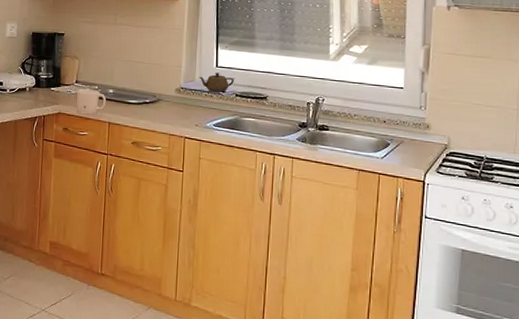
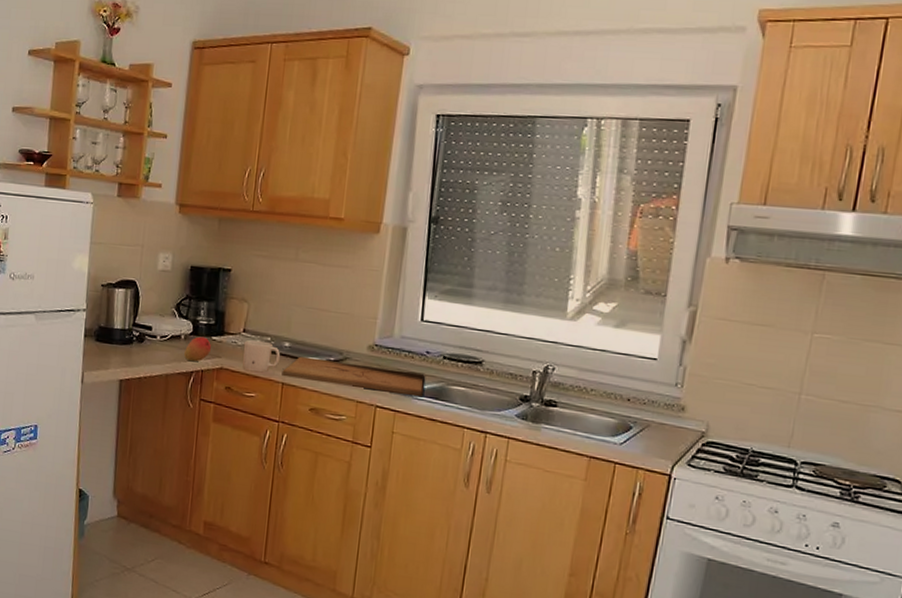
fruit: none [29,88,50,109] -> present [184,336,211,362]
cutting board: none [108,100,223,128] -> present [281,356,425,398]
teapot: present [198,72,234,92] -> none [397,328,442,353]

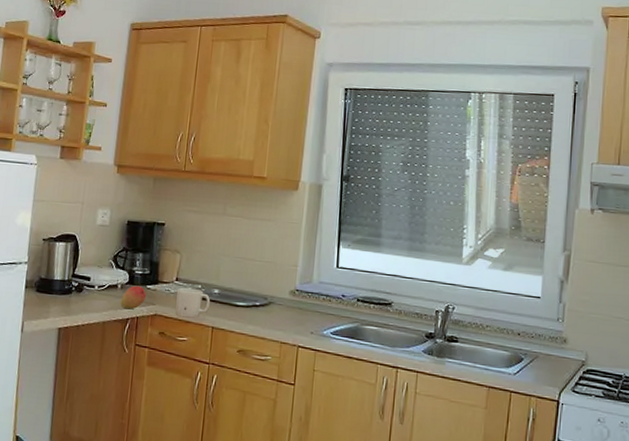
cutting board: present [281,356,425,398] -> none [211,302,342,337]

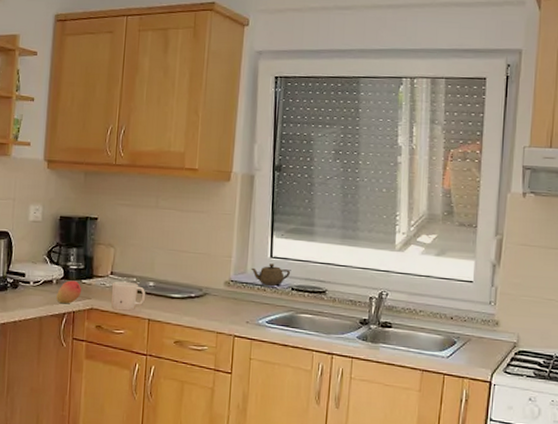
teapot: none [316,274,356,297] -> present [250,263,290,286]

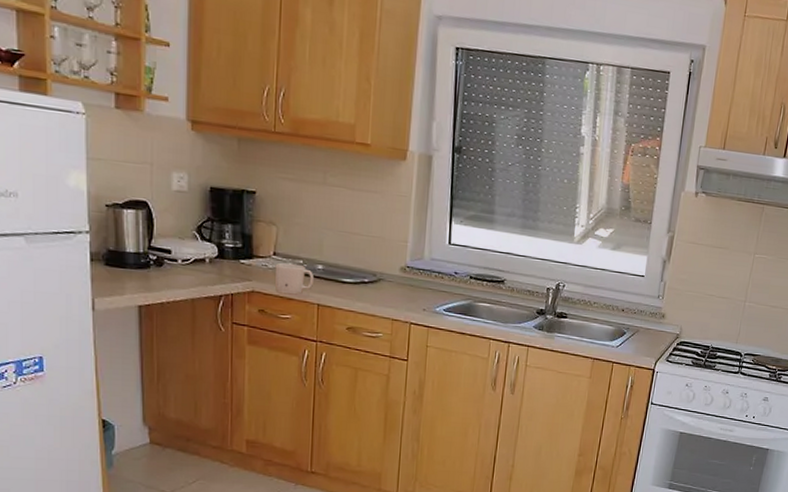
fruit: present [56,280,81,304] -> none [211,260,240,286]
teapot: present [250,263,290,286] -> none [427,250,469,274]

